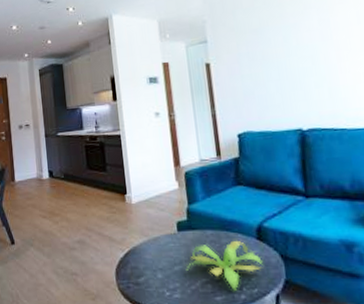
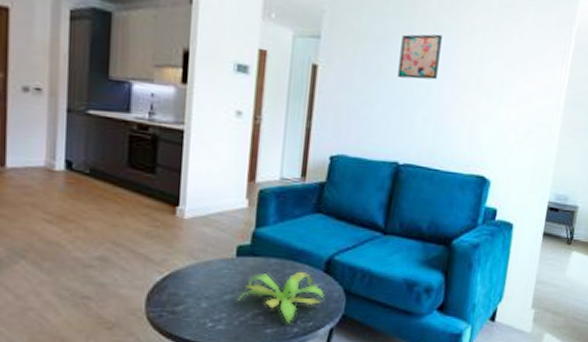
wall art: none [276,10,319,56] -> present [398,34,442,80]

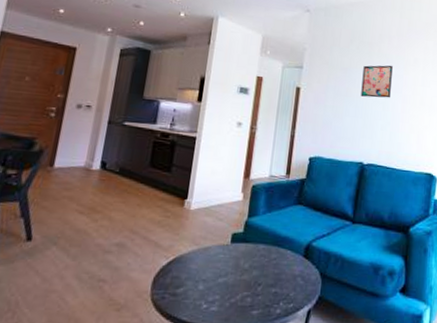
plant: present [237,272,324,325] -> none [229,257,303,306]

